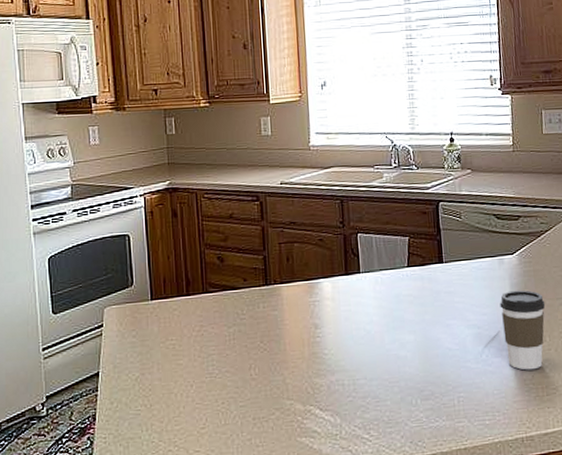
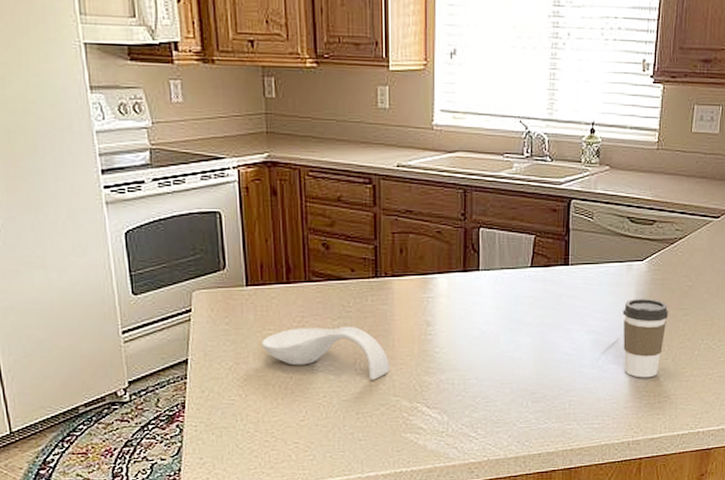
spoon rest: none [165,332,283,385] -> present [261,326,390,380]

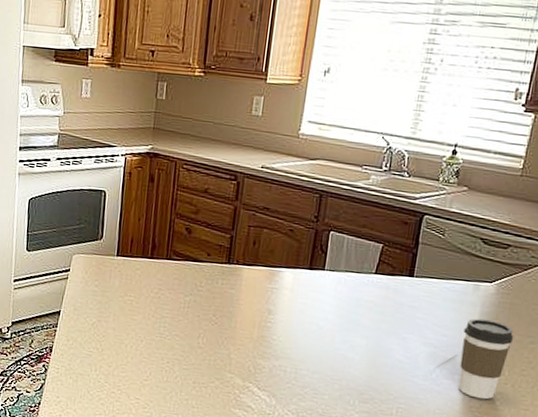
spoon rest: present [261,326,390,380] -> none [122,298,230,355]

